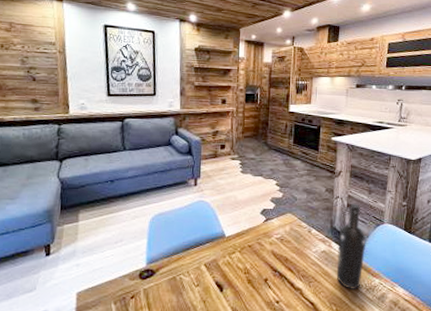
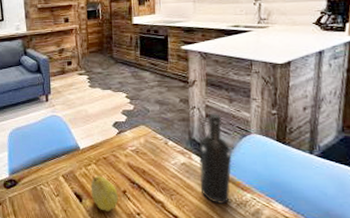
fruit: none [232,264,260,300] -> present [90,175,118,211]

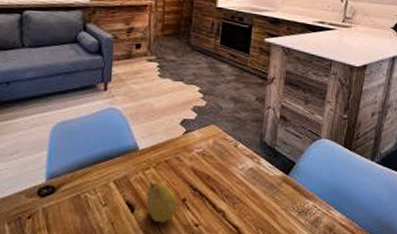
wine bottle: present [199,113,232,204] -> none [265,114,300,212]

